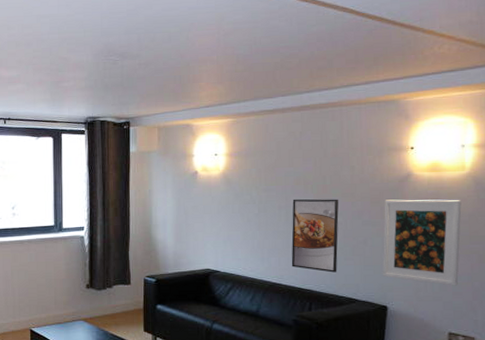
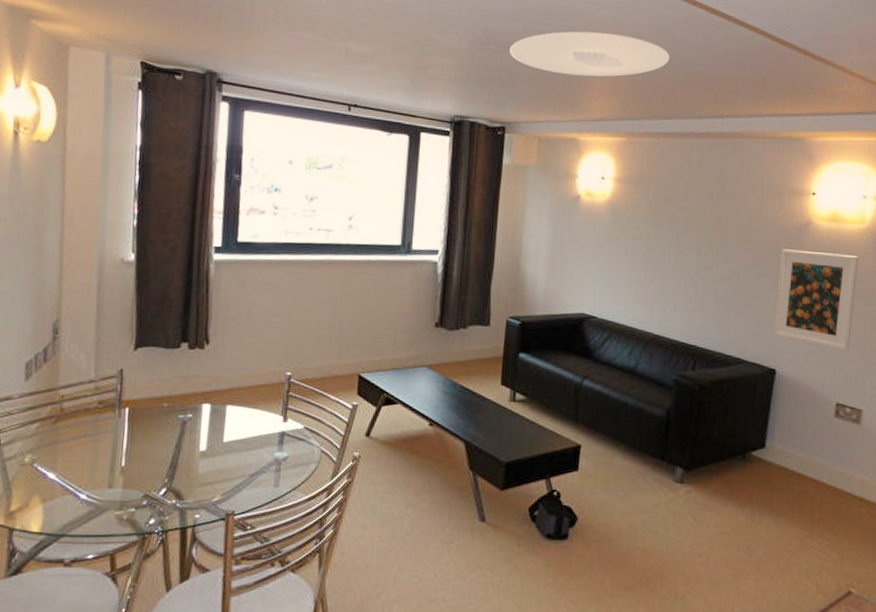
ceiling light: none [127,32,267,72] -> present [509,31,670,77]
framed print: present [291,199,339,273] -> none [677,238,734,328]

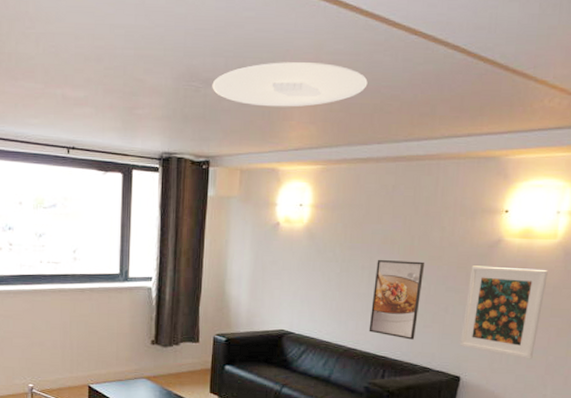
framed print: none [677,238,734,328] -> present [368,259,425,340]

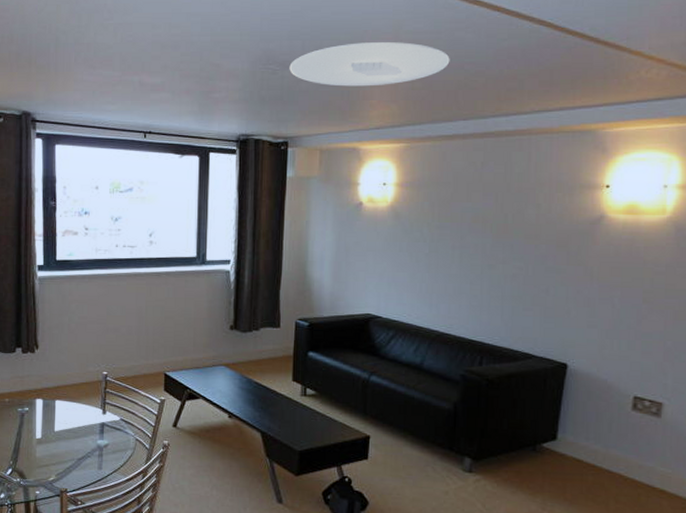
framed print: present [368,259,425,340] -> none [462,238,521,324]
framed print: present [460,266,548,359] -> none [565,244,659,344]

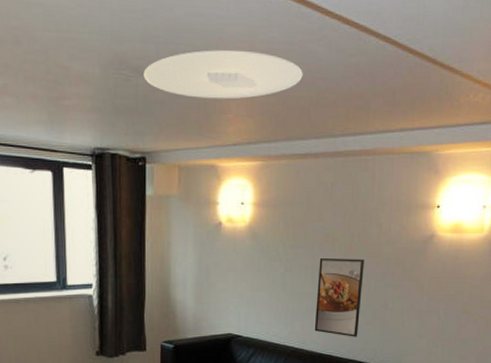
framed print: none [462,238,521,324] -> present [314,257,365,337]

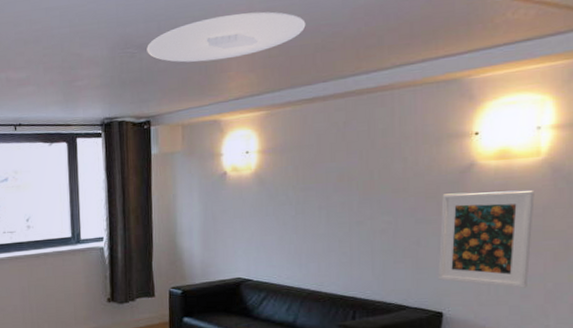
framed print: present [314,257,365,337] -> none [332,195,389,278]
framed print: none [400,261,477,350] -> present [438,190,535,288]

